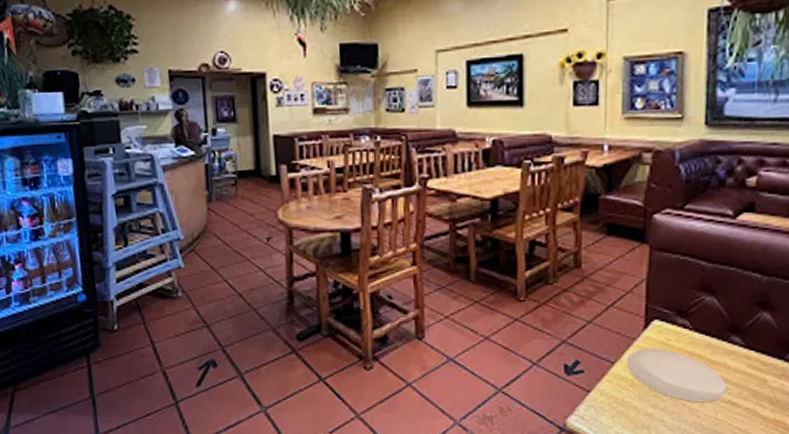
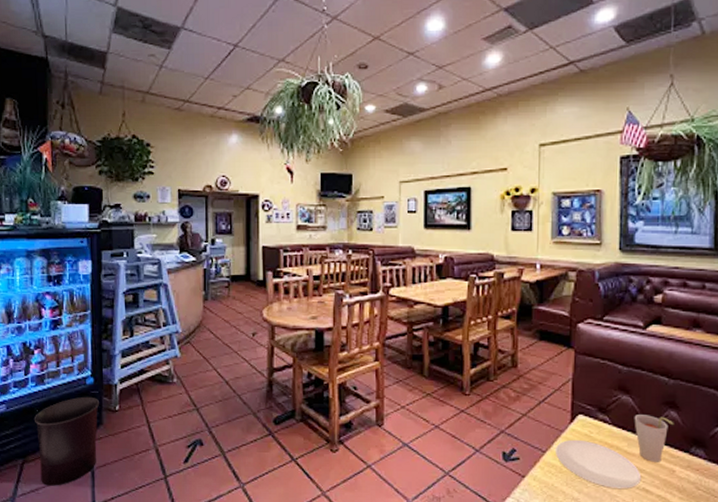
waste bin: none [21,315,97,416] -> present [34,396,99,486]
cup: none [719,318,767,371] -> present [634,415,674,462]

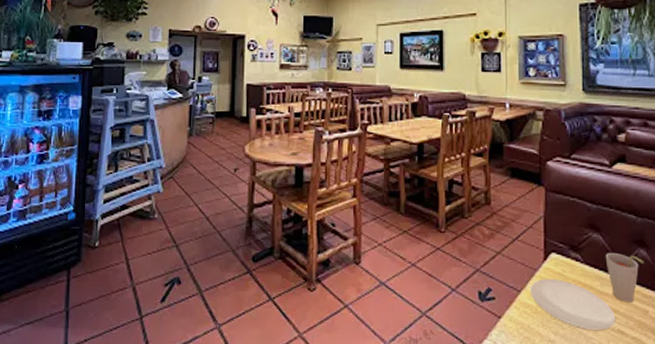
waste bin: present [34,396,99,486] -> none [12,232,79,327]

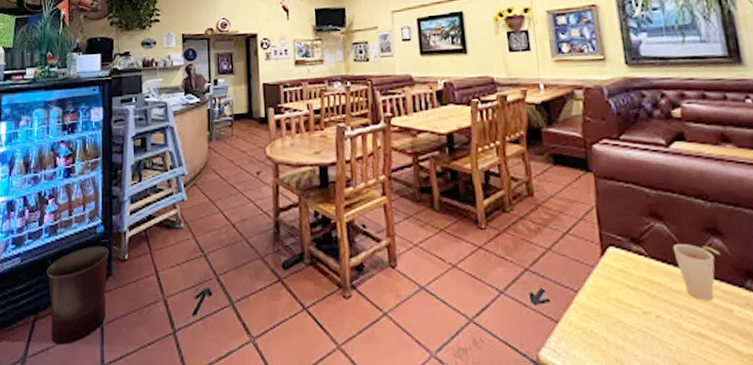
waste bin: none [12,232,79,327] -> present [46,246,109,345]
plate: present [529,278,616,331] -> none [588,276,694,335]

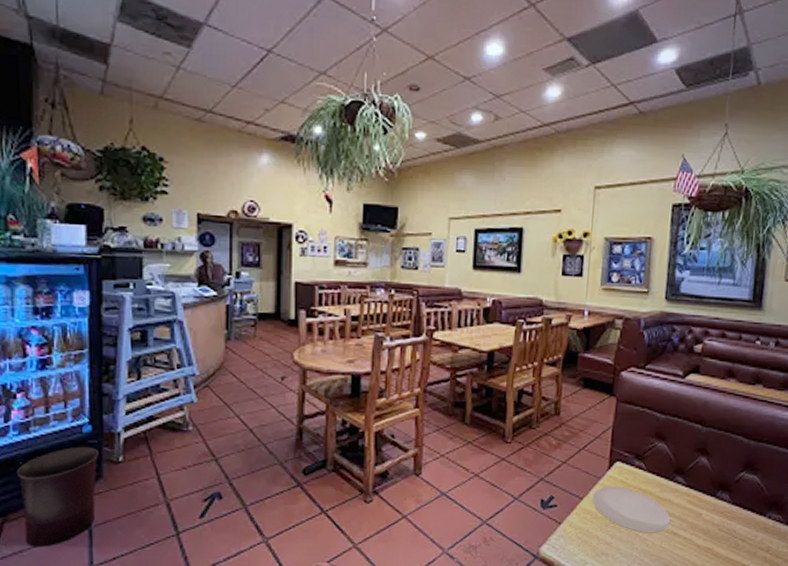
plate: none [588,276,694,335] -> present [591,486,671,533]
cup: present [672,244,721,300] -> none [667,461,704,506]

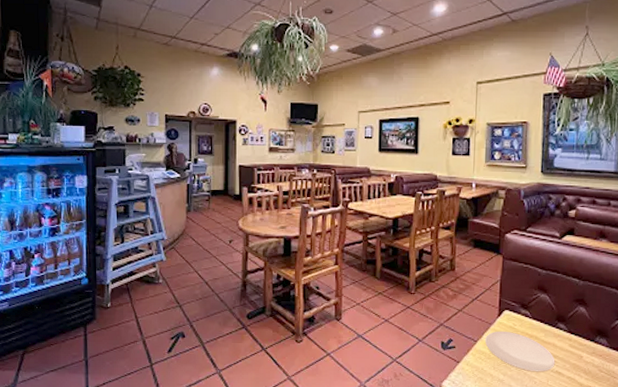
waste bin: present [16,446,98,547] -> none [33,295,93,373]

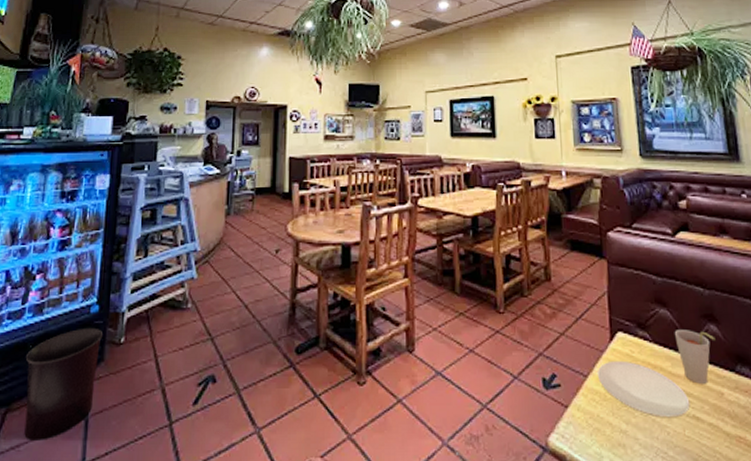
waste bin: none [33,295,93,373] -> present [24,327,102,441]
cup: none [550,310,583,349] -> present [674,330,716,384]

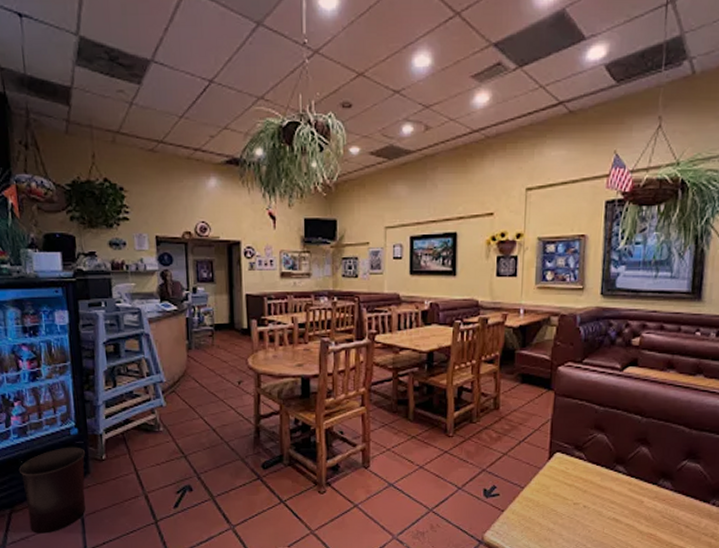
plate: present [597,360,690,418] -> none [533,475,613,520]
cup: present [674,330,716,384] -> none [607,451,645,494]

